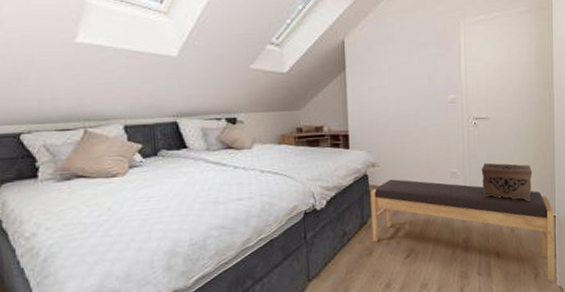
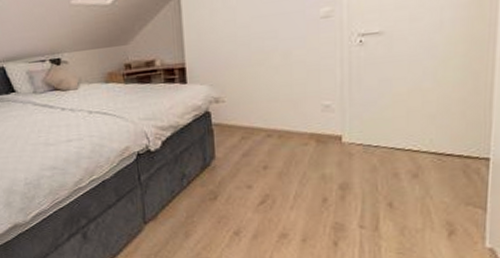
bench: present [370,179,555,282] -> none [214,115,487,242]
decorative box: present [481,162,533,201] -> none [368,90,454,139]

